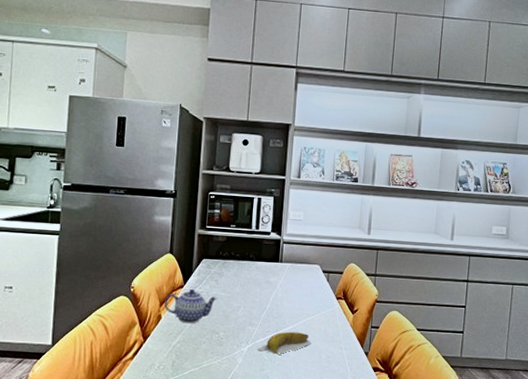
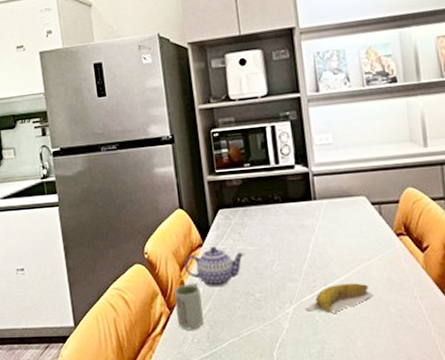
cup: none [149,318,174,358] -> present [173,284,204,330]

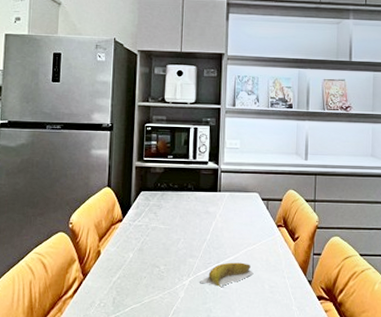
cup: present [173,284,204,330] -> none [89,254,114,295]
teapot: present [184,245,246,288] -> none [104,222,157,259]

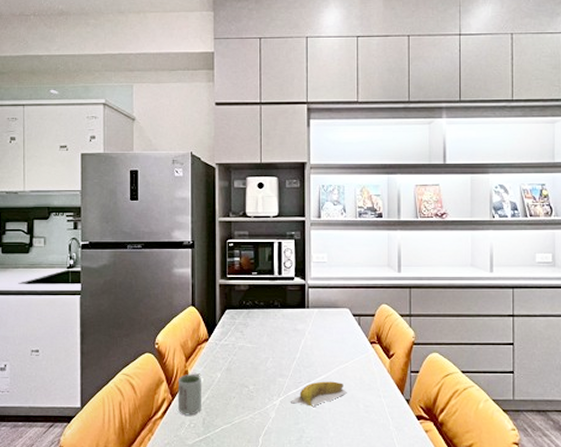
cup: none [89,254,114,295] -> present [177,374,201,416]

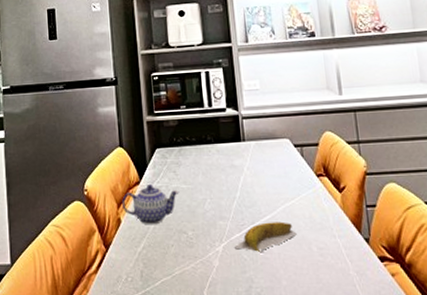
cup: present [177,374,201,416] -> none [110,222,138,268]
teapot: none [191,341,245,379] -> present [122,183,180,225]

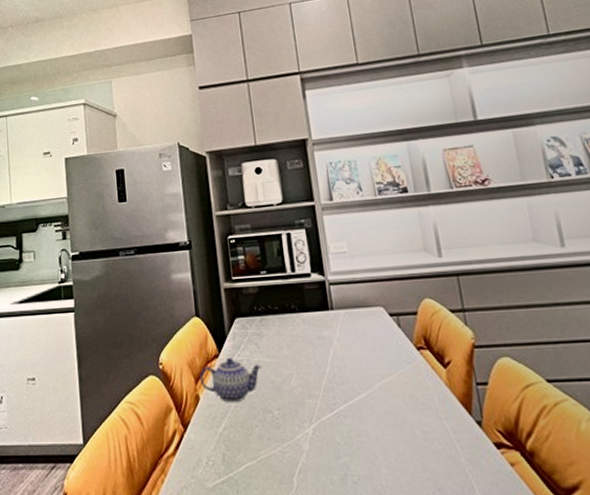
banana: present [235,221,297,253] -> none [326,401,397,436]

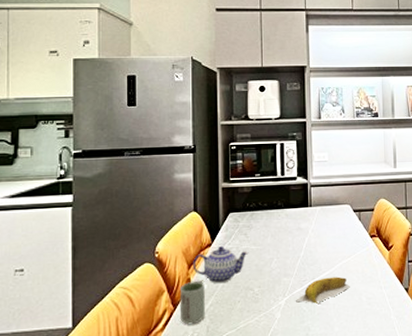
cup: none [188,399,219,451] -> present [179,281,205,325]
banana: none [326,401,397,436] -> present [296,276,350,305]

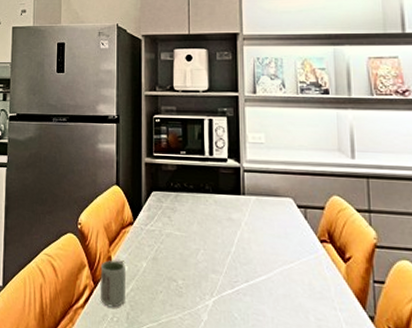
teapot: present [193,245,249,284] -> none [114,225,173,268]
banana: present [296,276,350,305] -> none [226,282,293,315]

